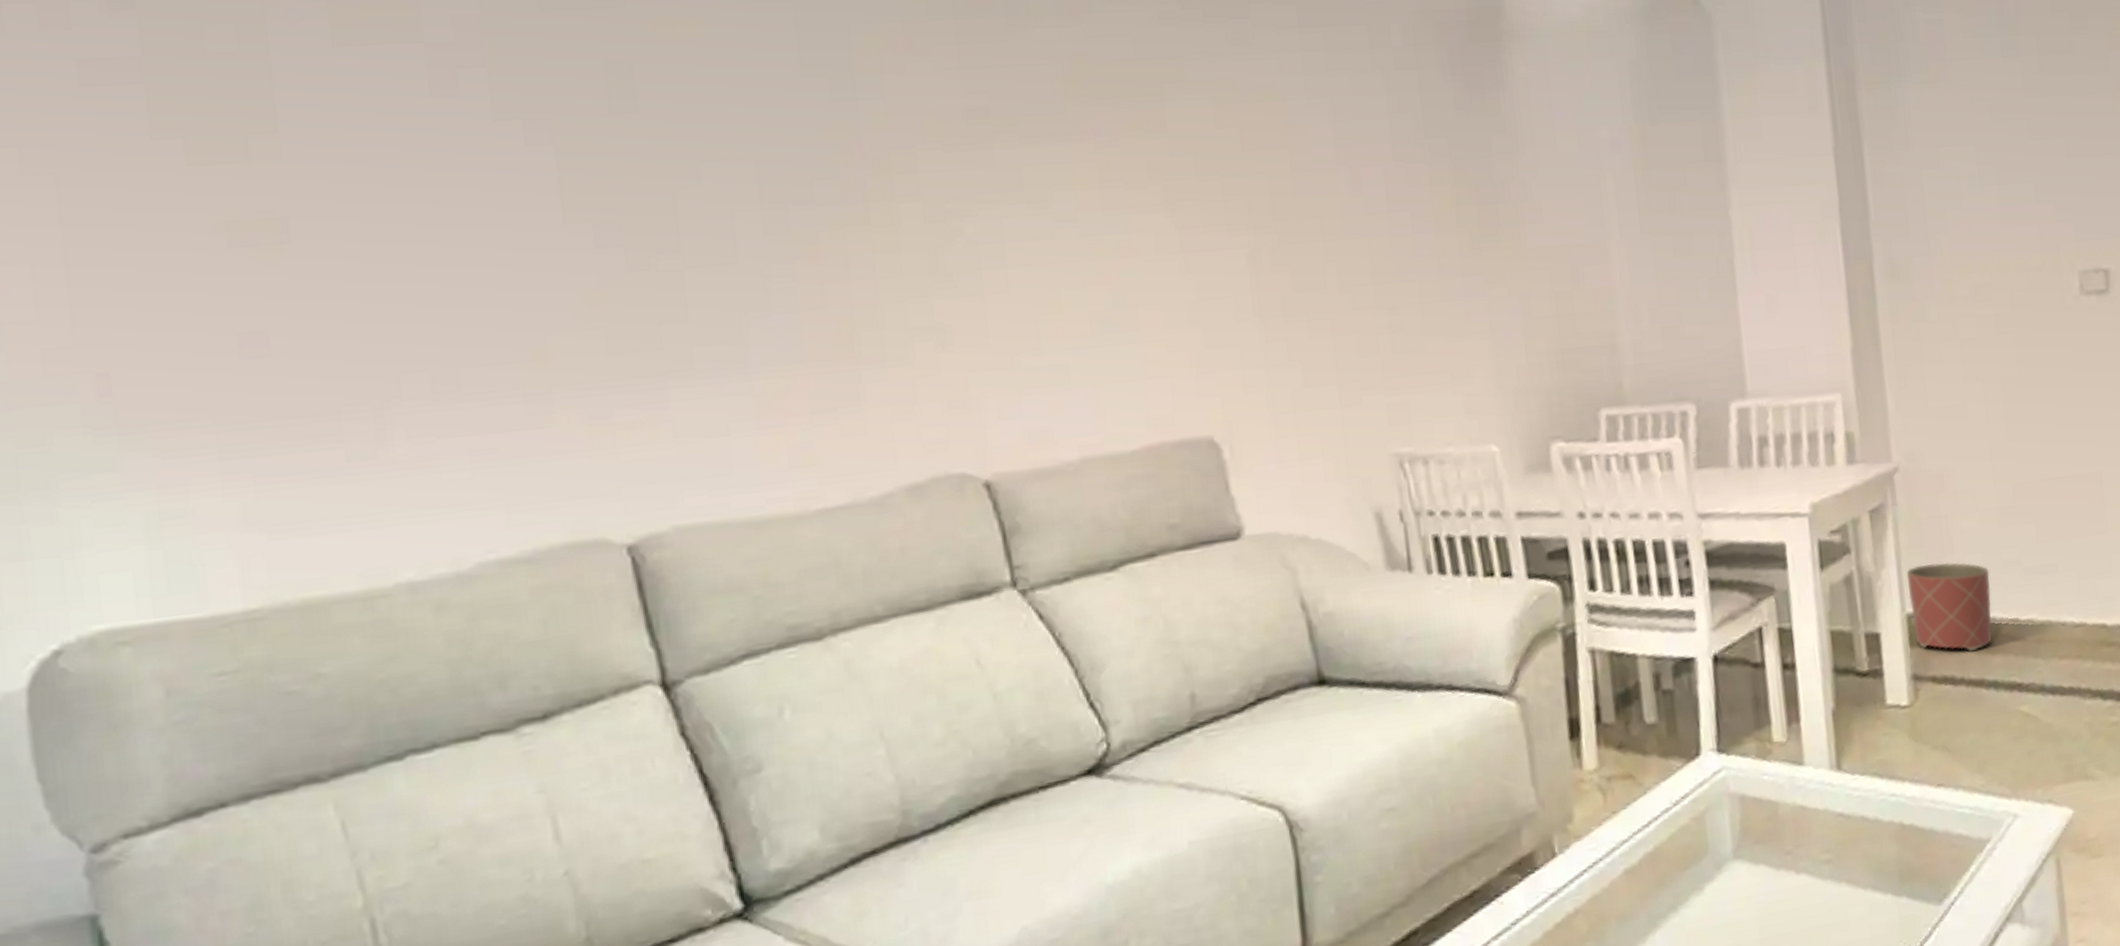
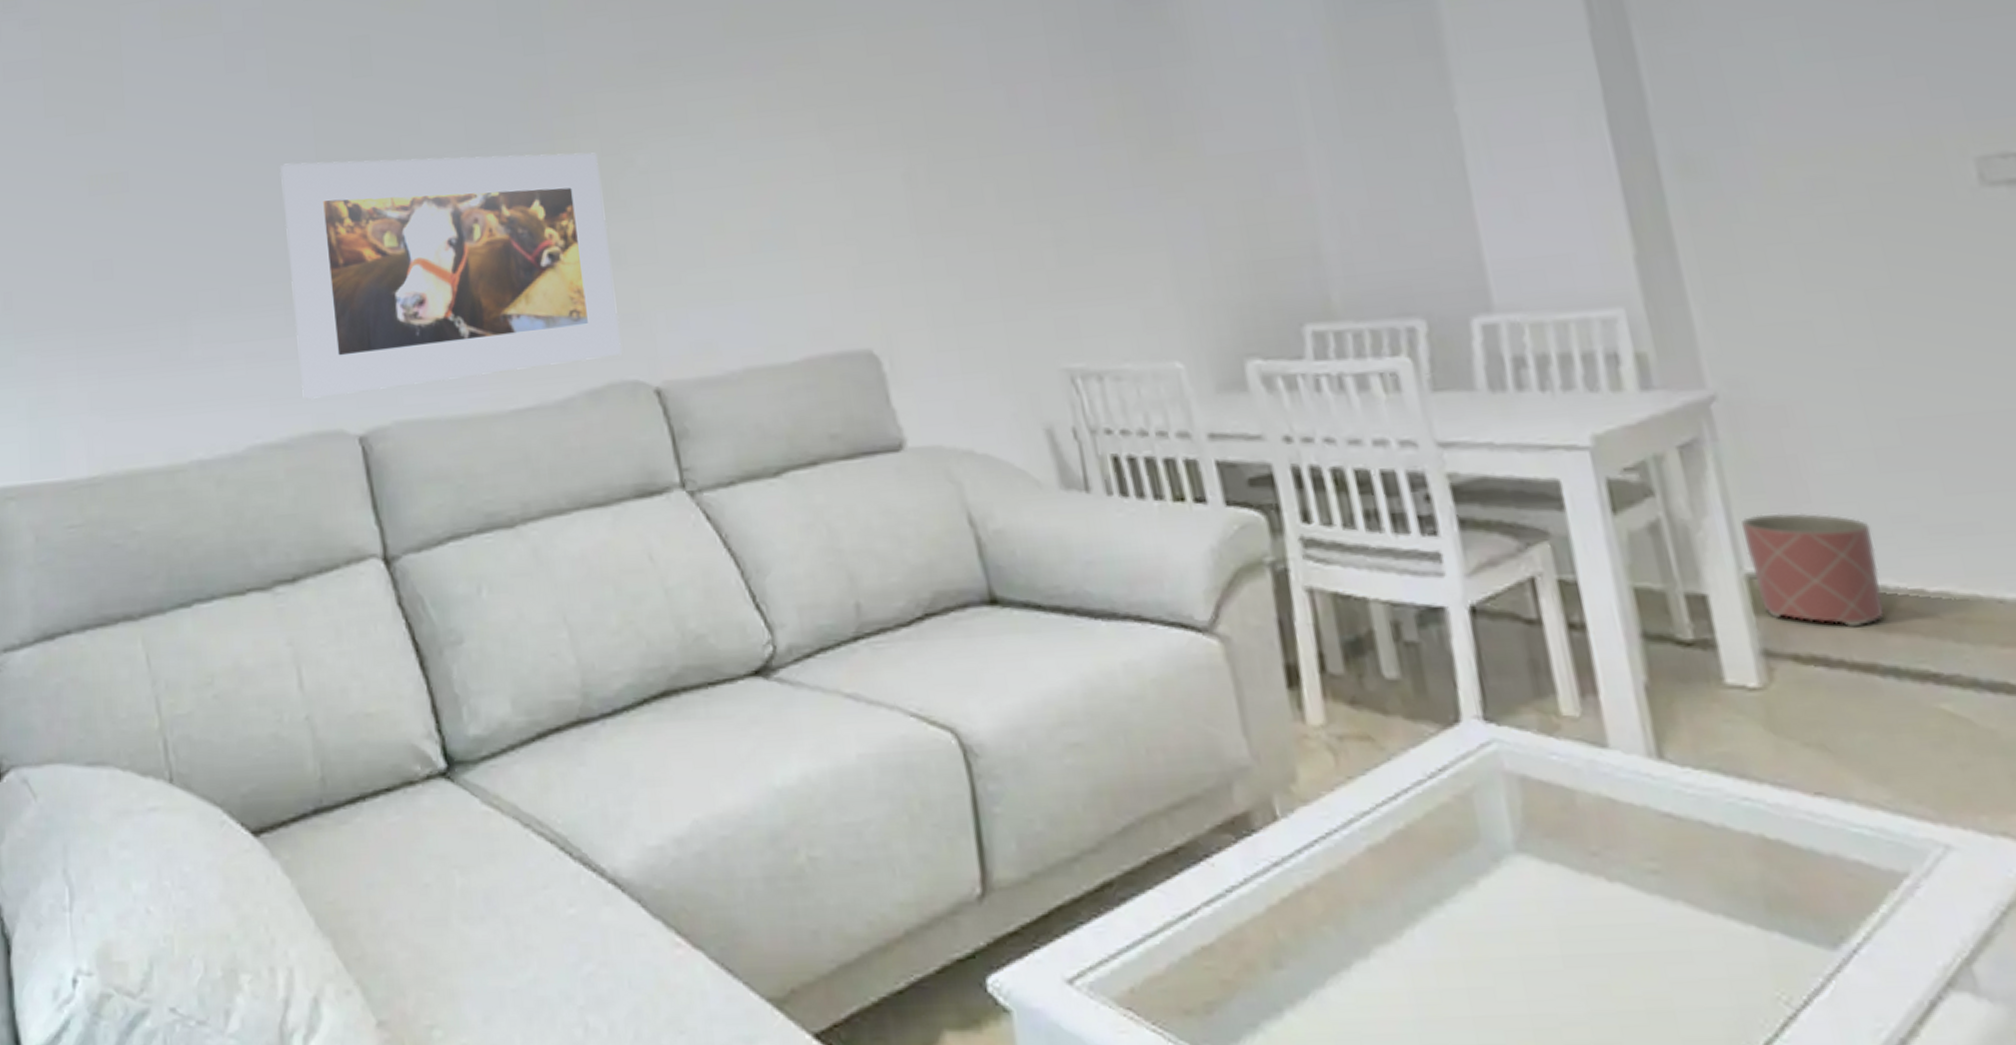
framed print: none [512,215,947,505] -> present [280,152,622,400]

